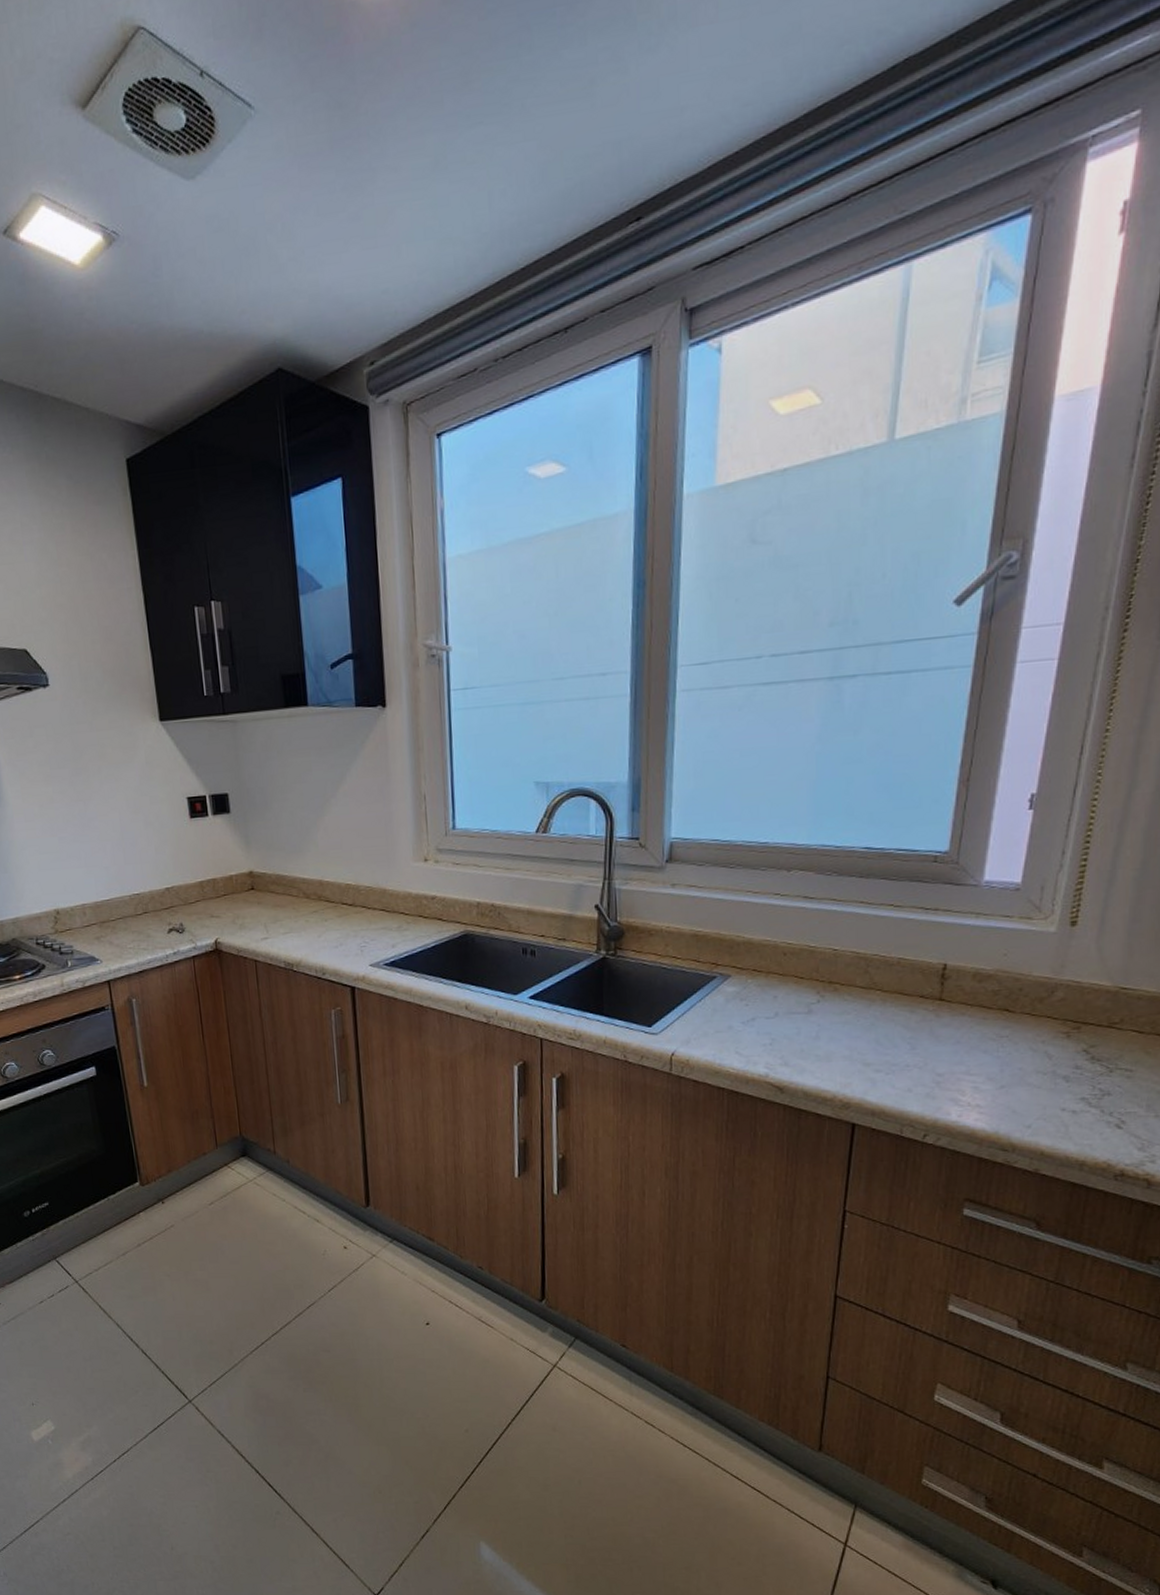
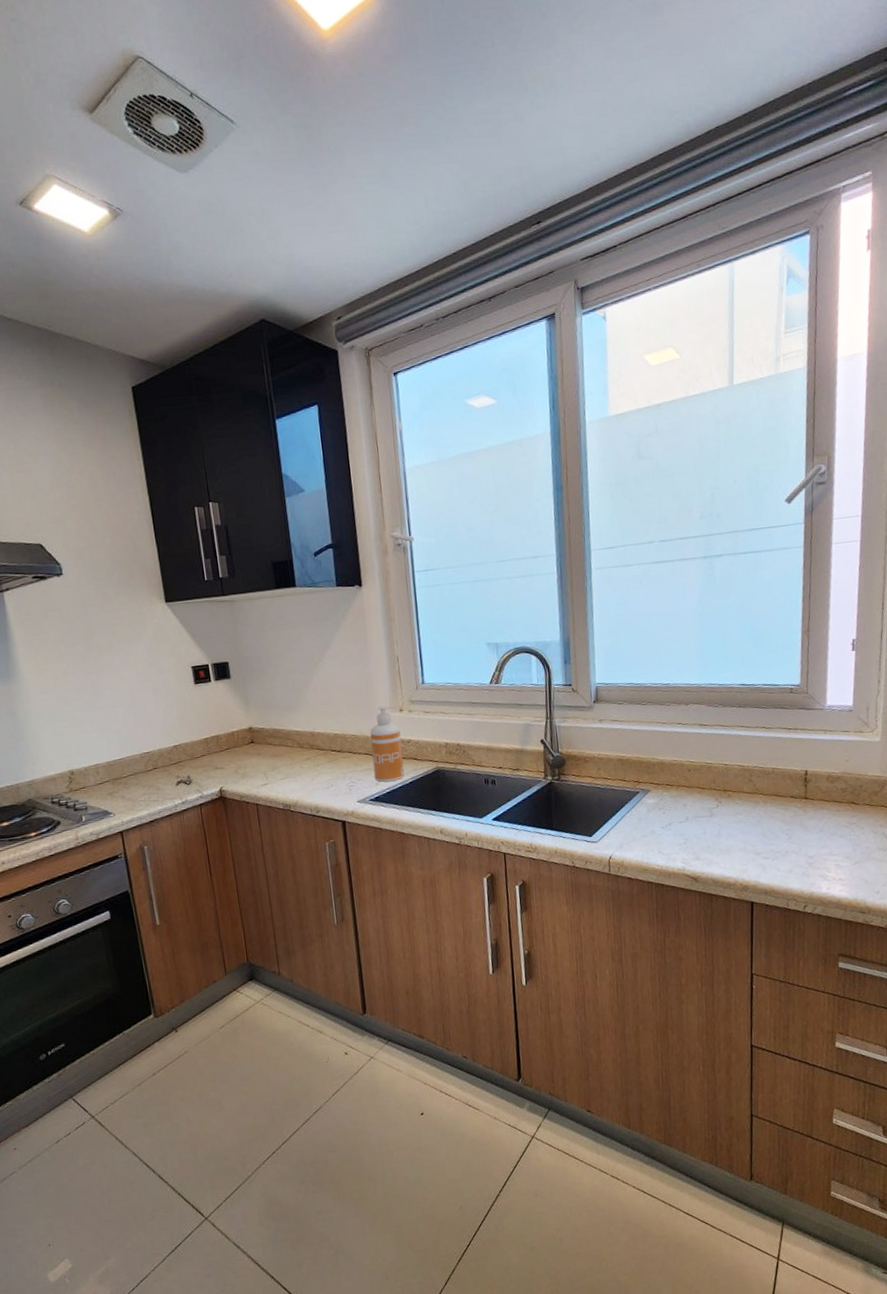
soap dispenser: none [388,854,427,945] -> present [370,706,405,782]

